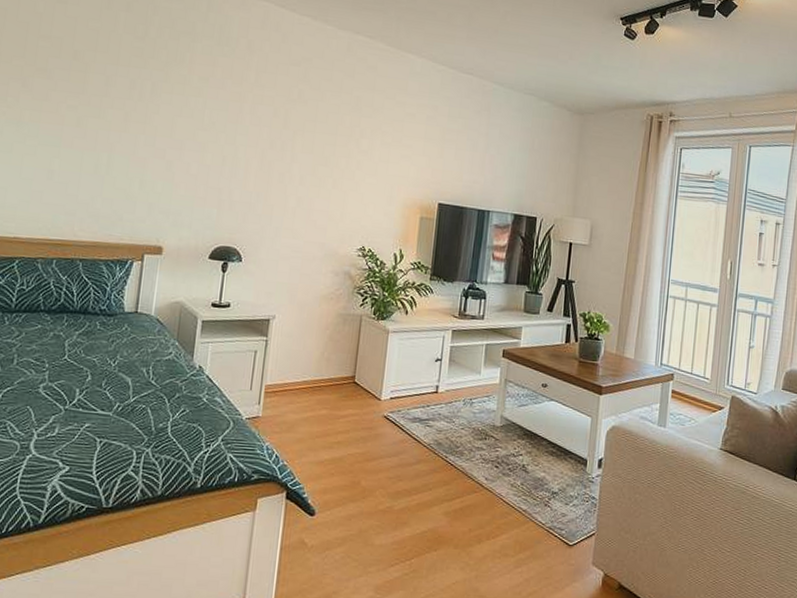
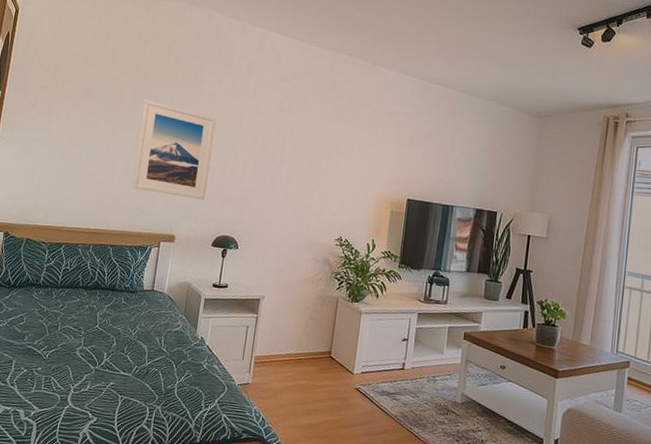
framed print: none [105,81,210,205] -> present [132,99,216,200]

